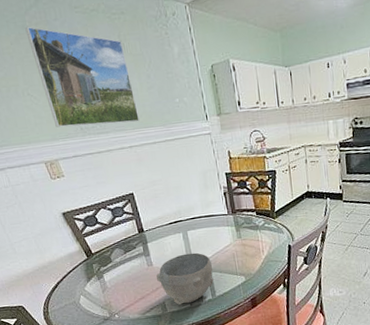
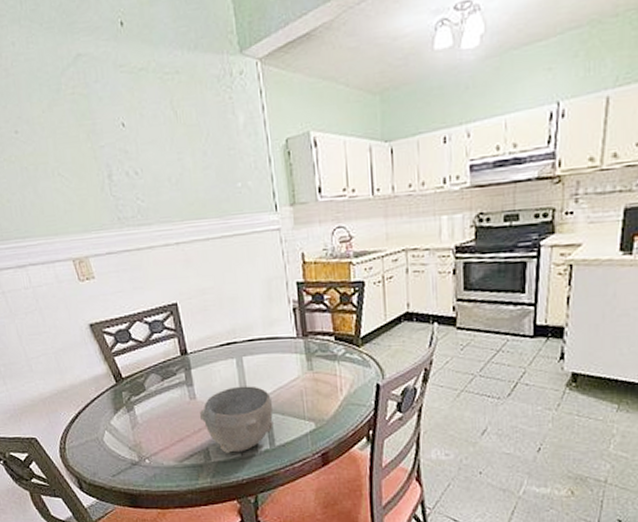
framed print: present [25,26,139,128] -> none [60,90,190,216]

